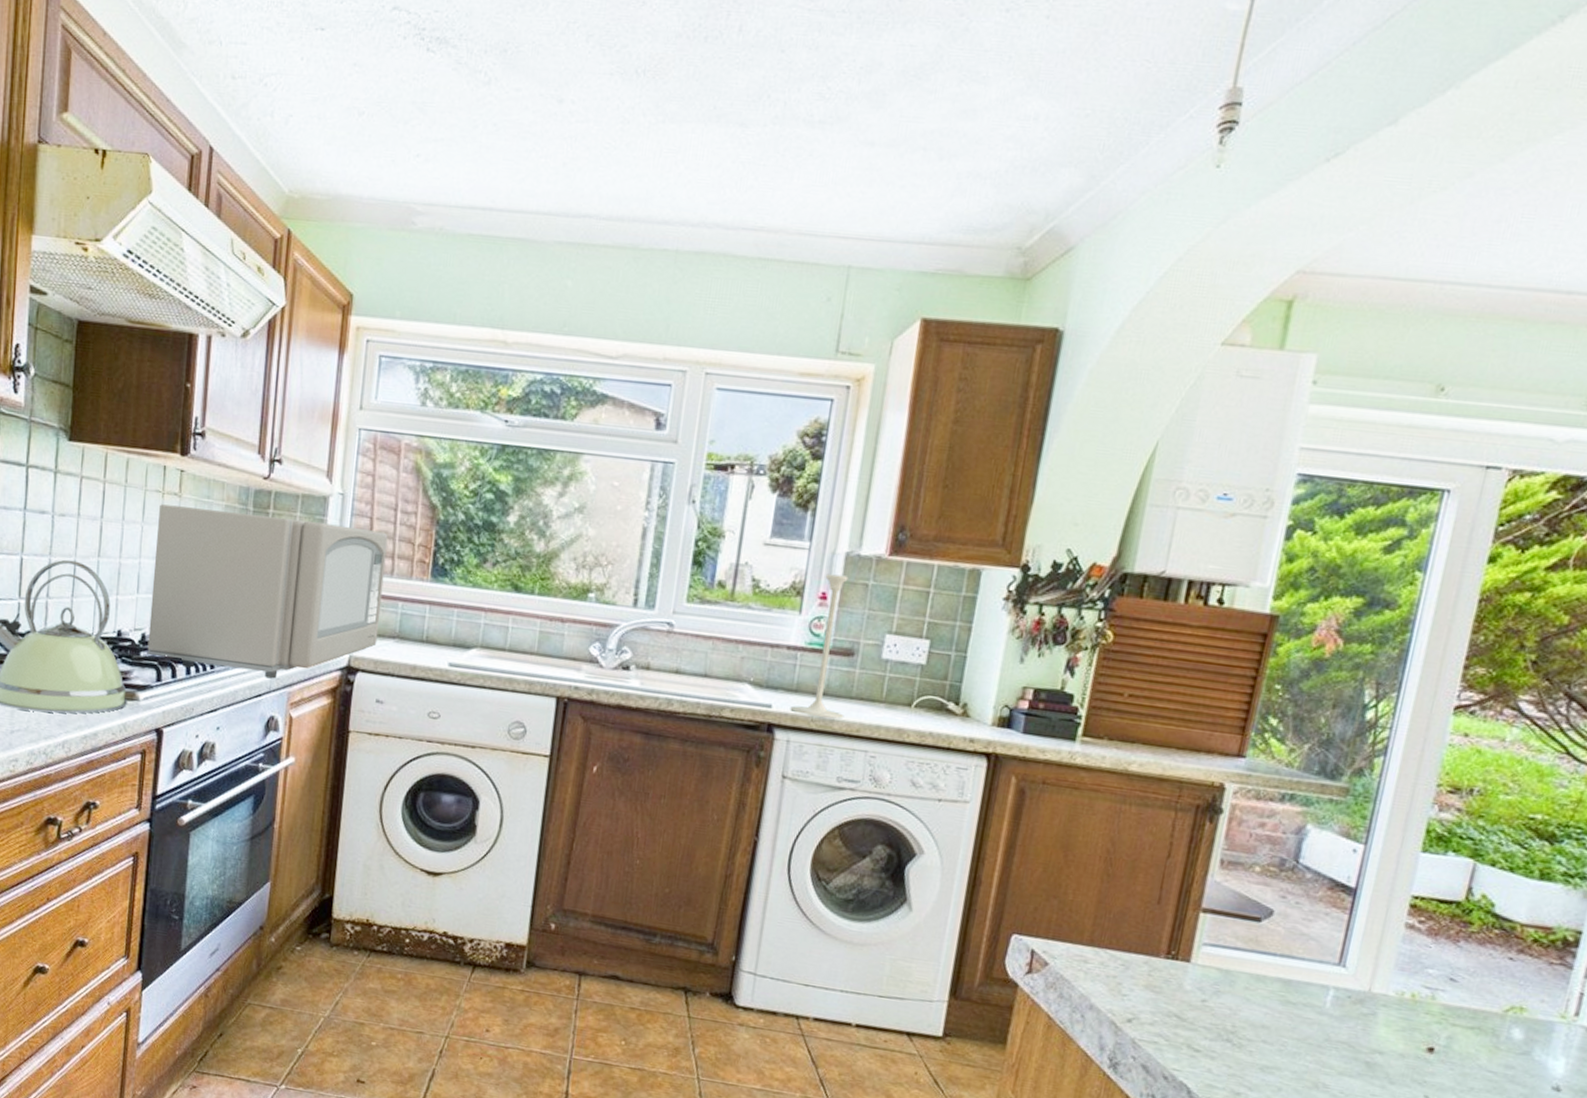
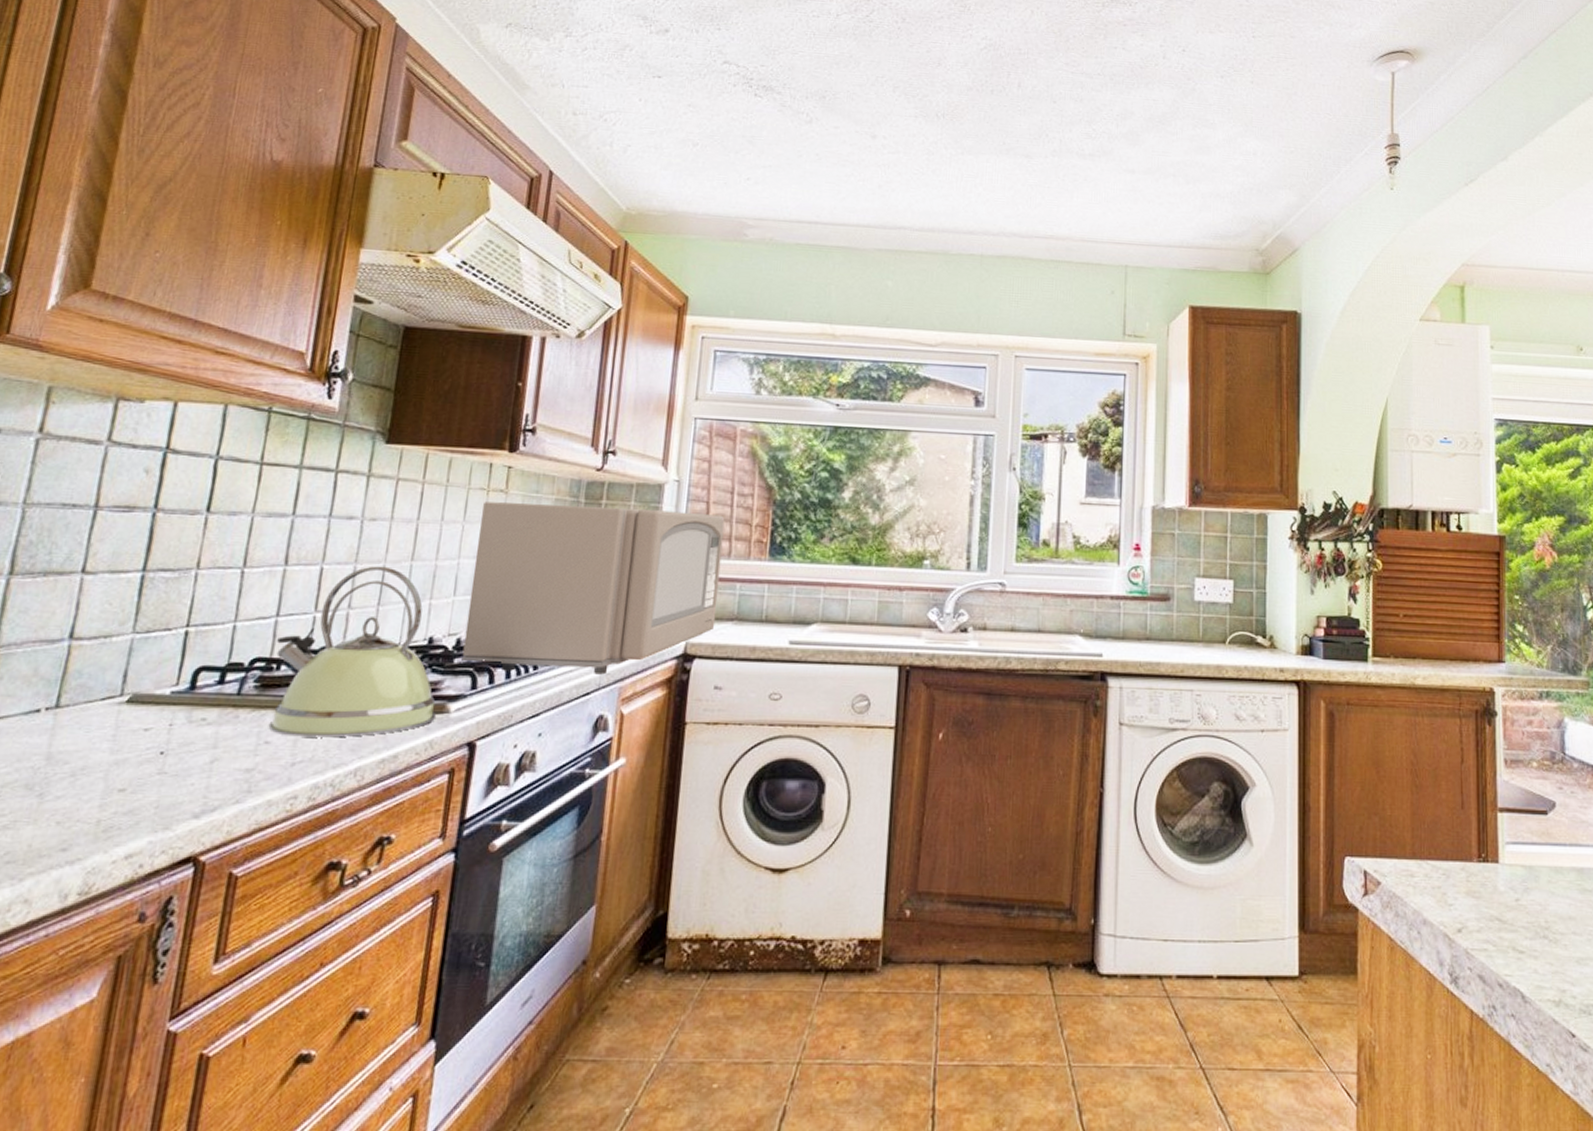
candlestick: present [790,574,849,719] -> none [1119,526,1169,661]

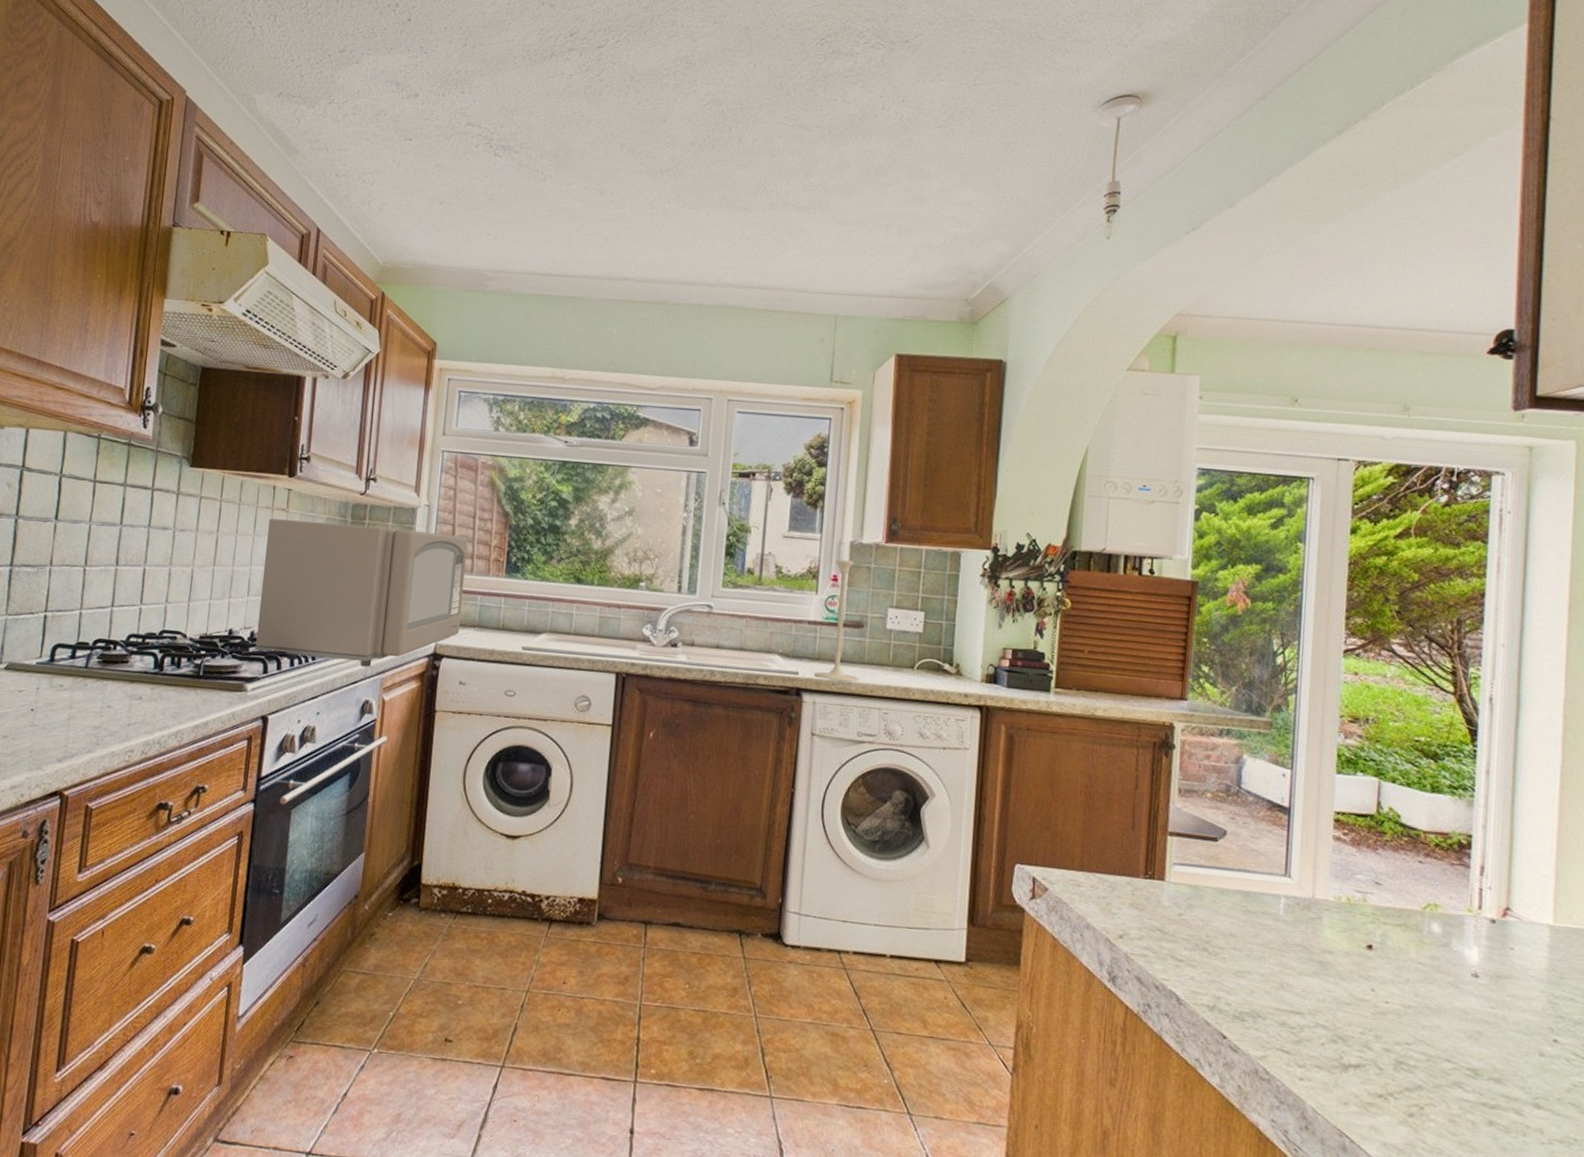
kettle: present [268,566,436,738] -> none [109,568,236,706]
candlestick: none [1119,526,1169,661] -> present [814,559,860,682]

